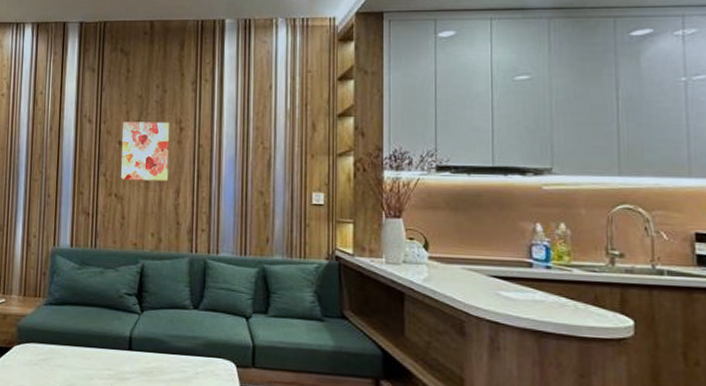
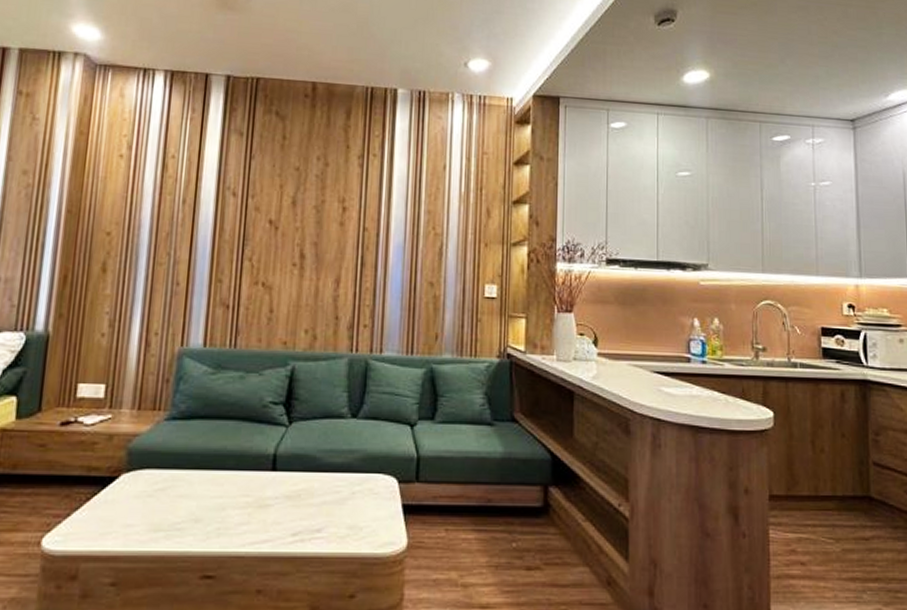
wall art: present [121,121,170,182] -> none [270,197,332,269]

